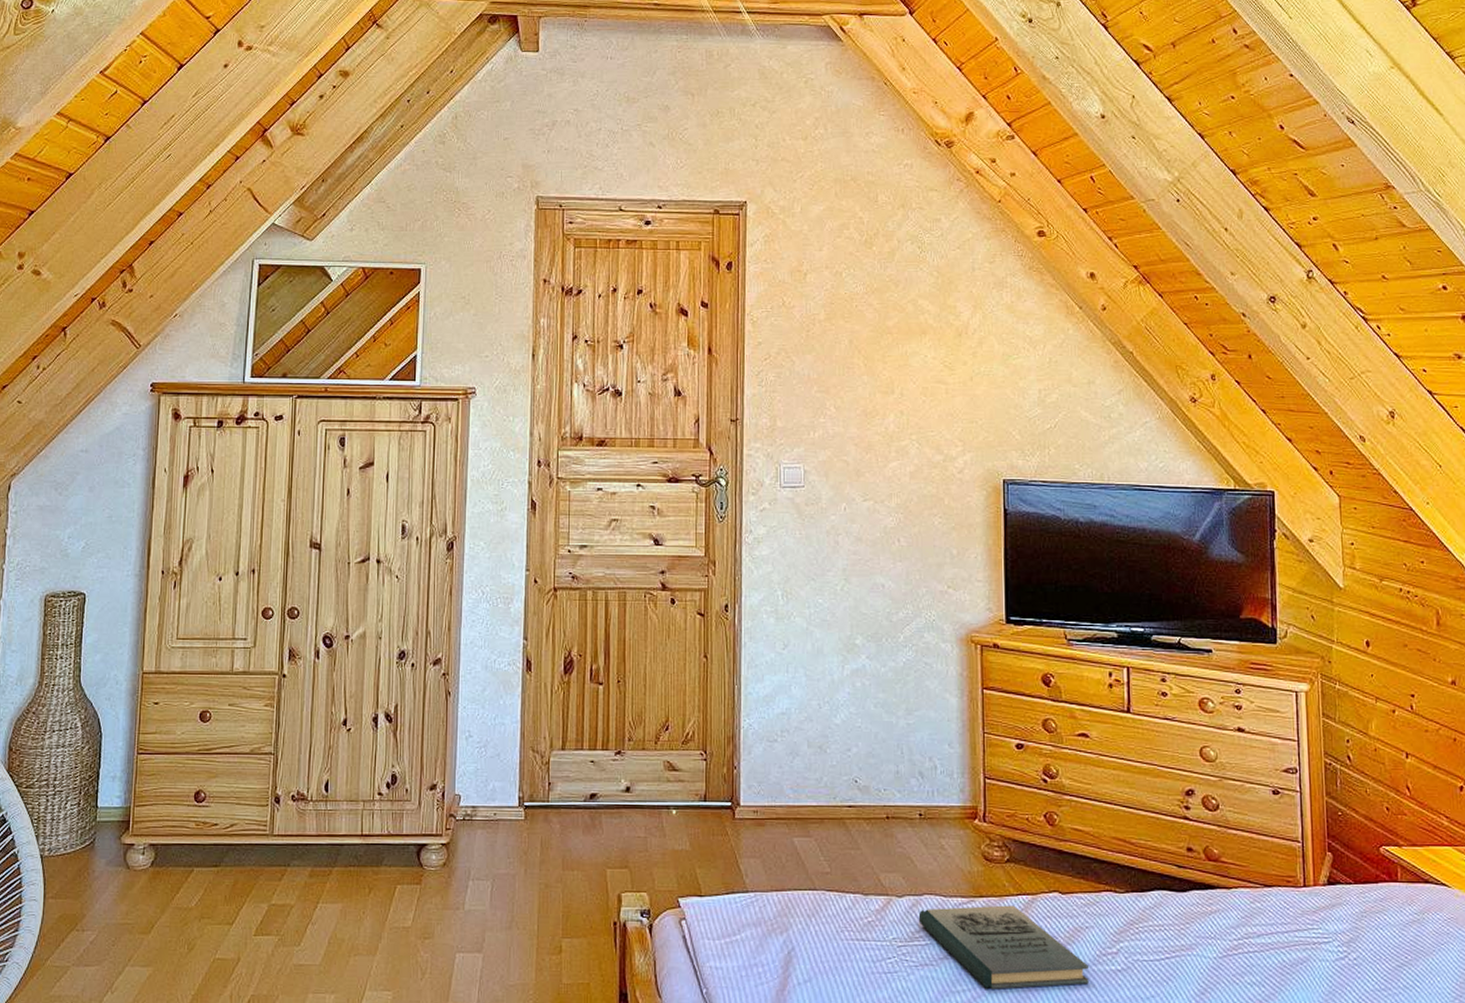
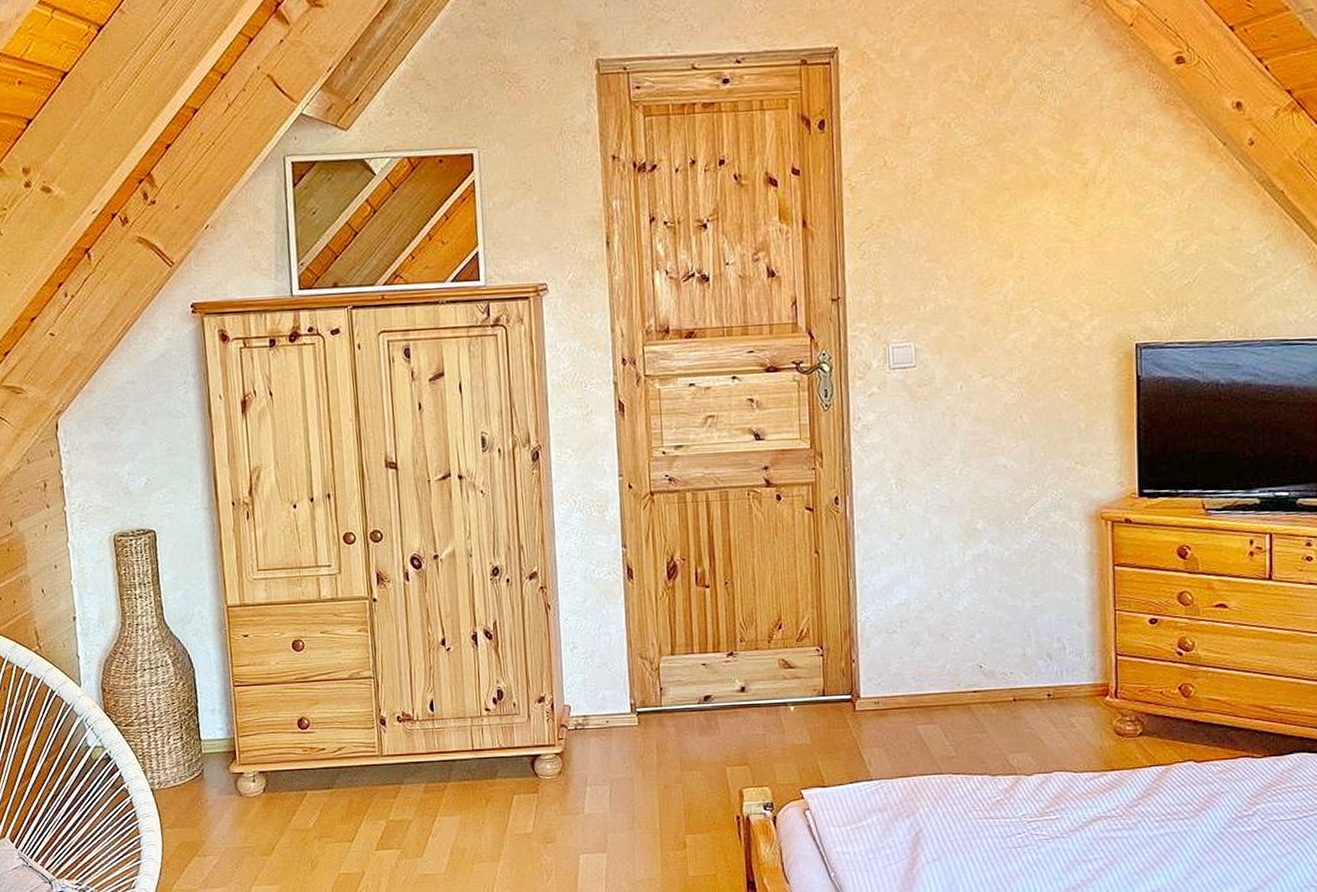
book: present [918,905,1089,989] -> none [1048,776,1224,856]

